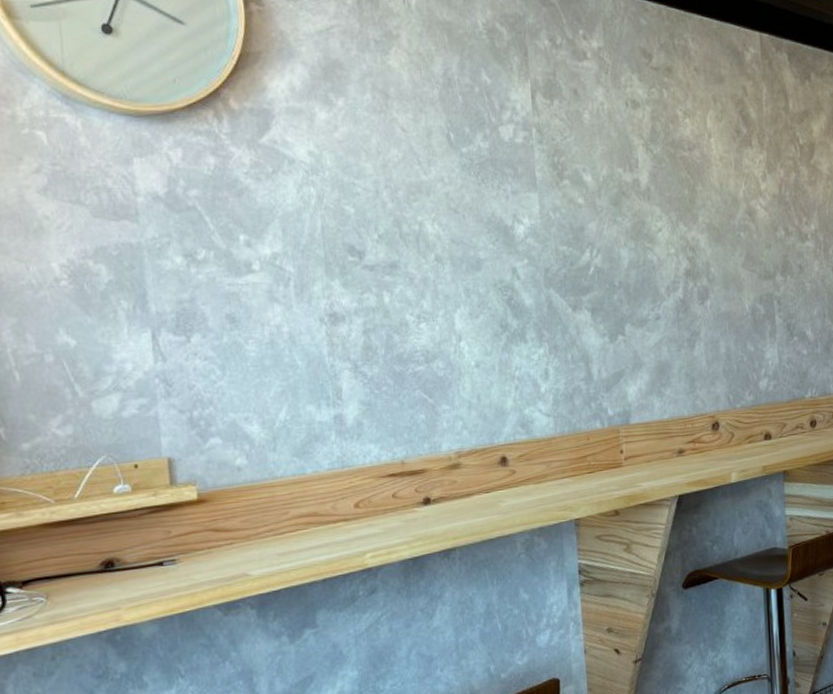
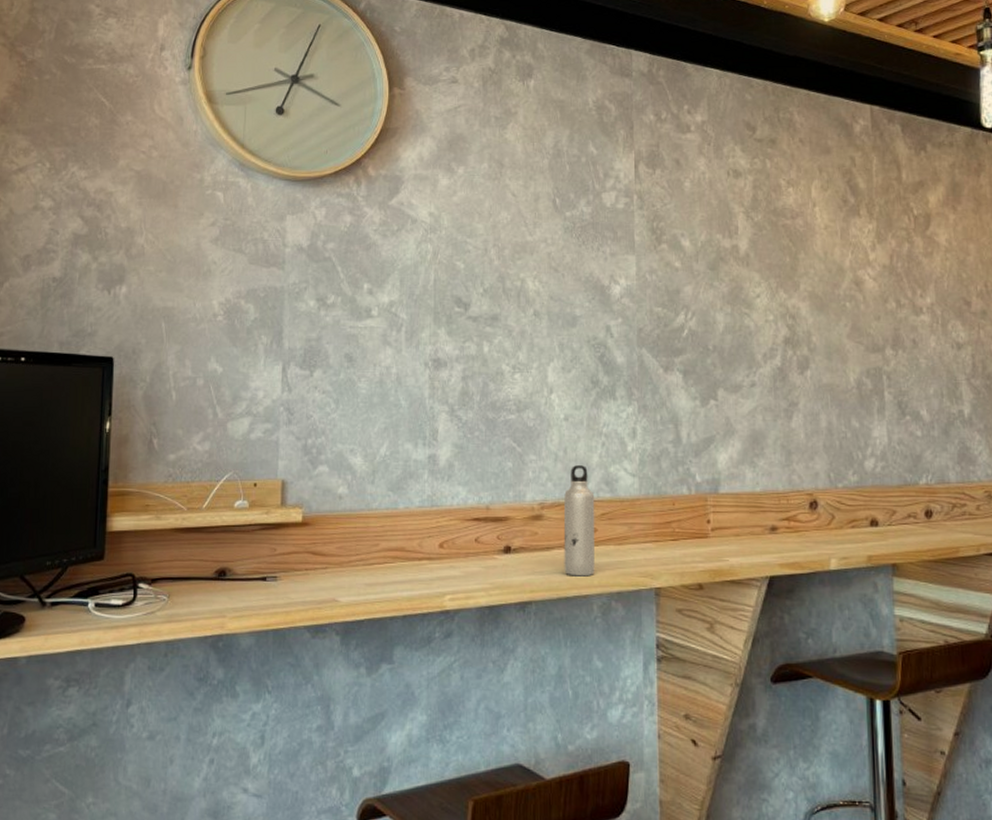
water bottle: none [480,410,516,519] -> present [563,465,595,577]

